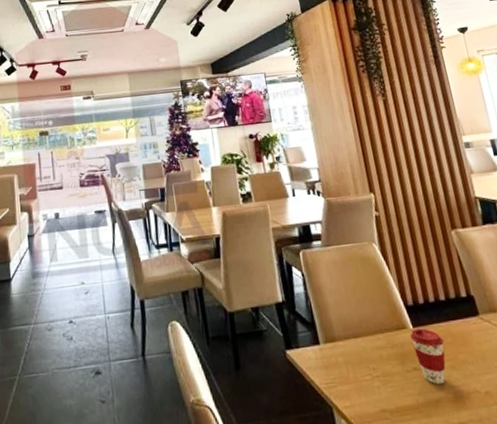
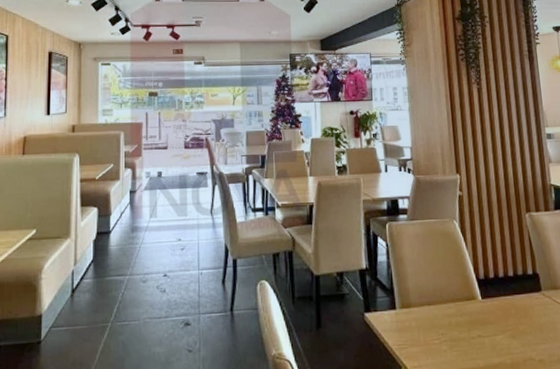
coffee cup: present [410,328,446,385] -> none [478,299,508,351]

